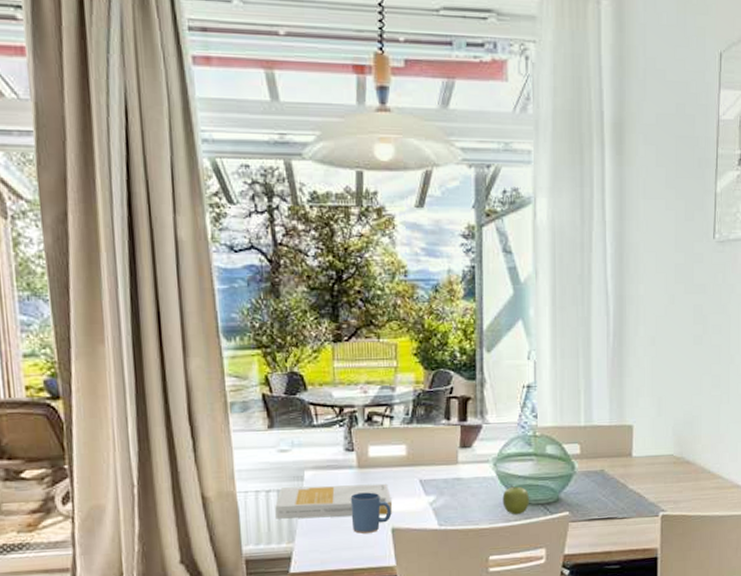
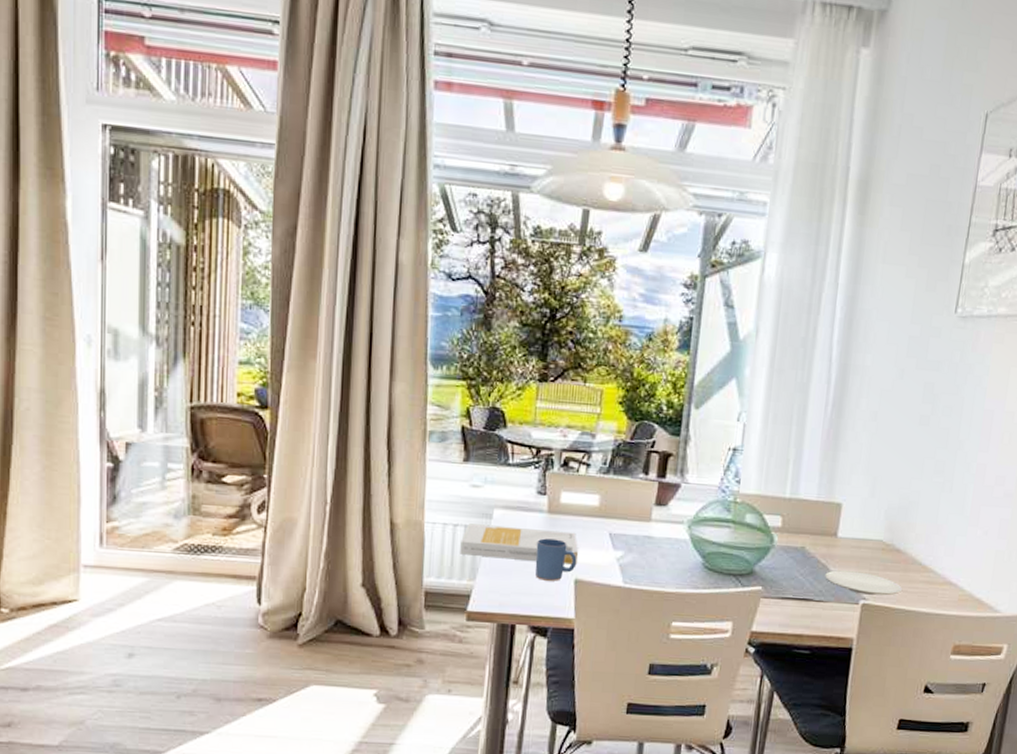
fruit: present [502,485,530,515] -> none [692,551,722,583]
plate: none [625,486,696,507] -> present [825,570,903,596]

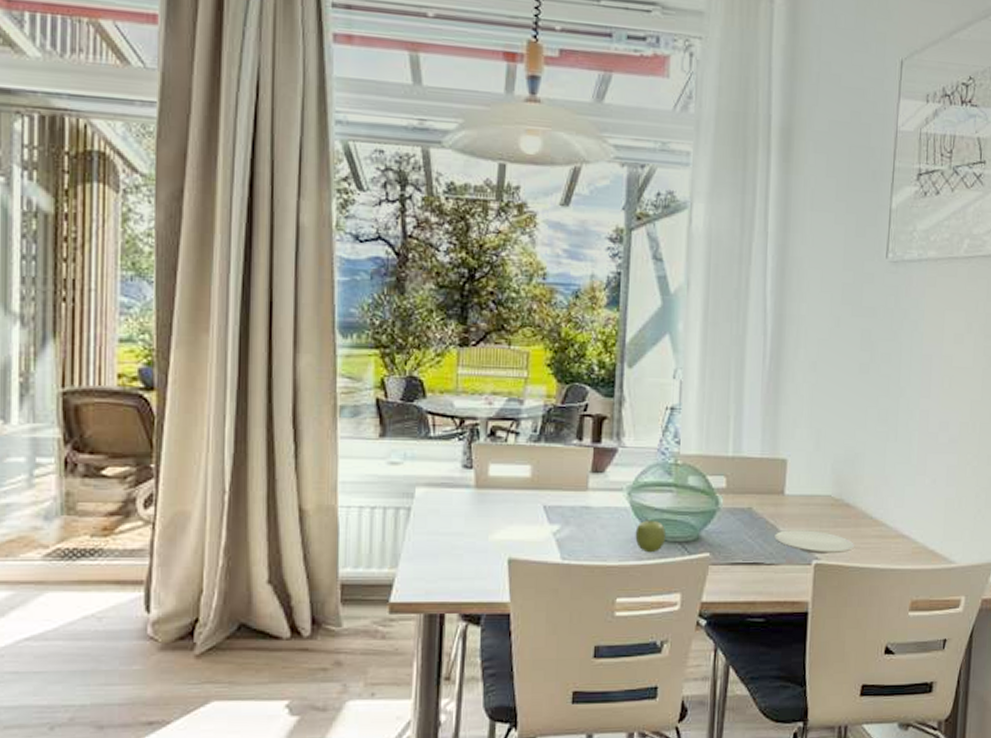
book: present [460,523,578,565] -> none [379,505,510,543]
mug: present [535,538,577,581] -> none [463,516,510,562]
fruit: none [692,551,722,583] -> present [635,518,667,553]

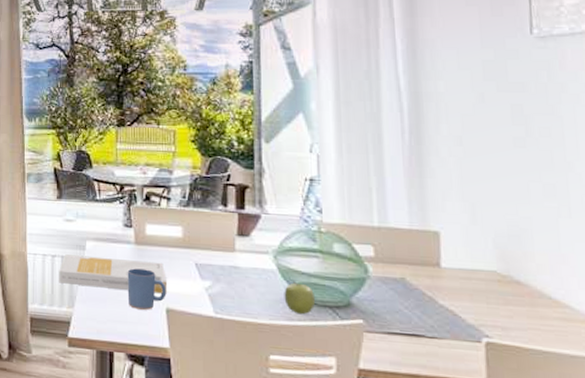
book: none [379,505,510,543] -> present [59,254,167,294]
mug: none [463,516,510,562] -> present [127,268,167,310]
plate: present [775,530,855,554] -> none [434,303,534,334]

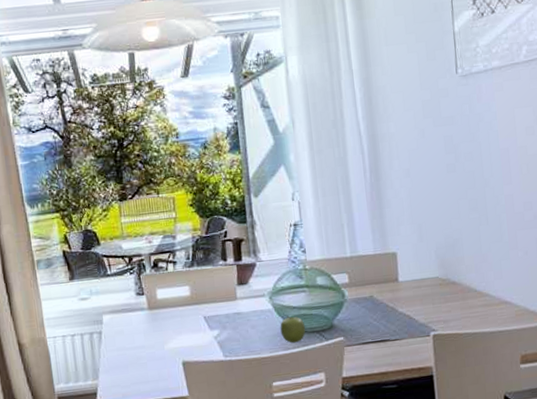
book: present [59,254,167,294] -> none [80,322,181,360]
mug: present [127,268,167,310] -> none [144,330,182,368]

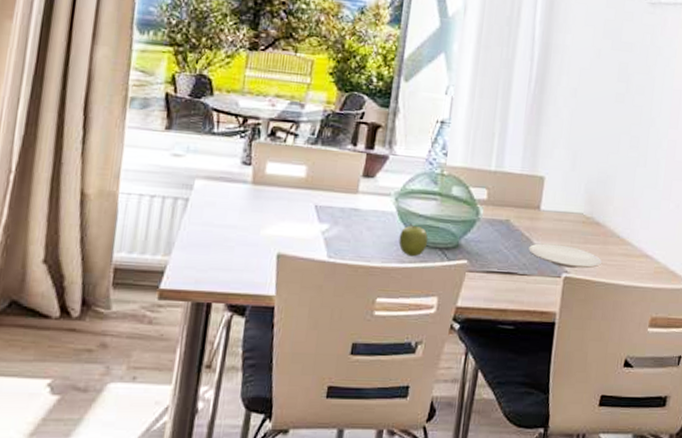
plate: none [395,307,465,327] -> present [529,243,603,269]

